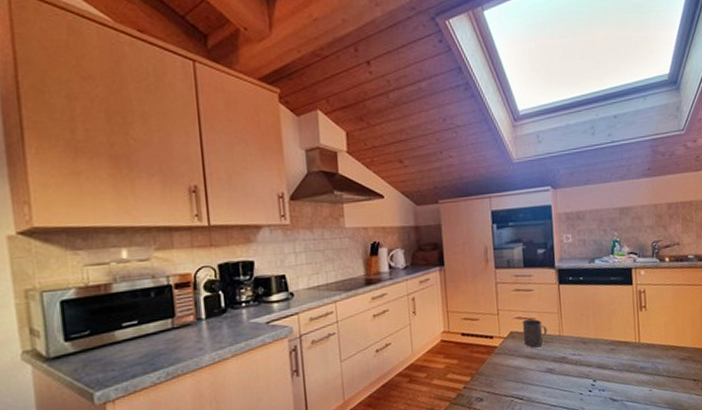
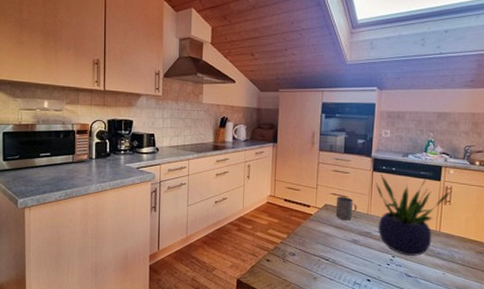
potted plant: none [563,283,646,377] -> present [375,173,452,256]

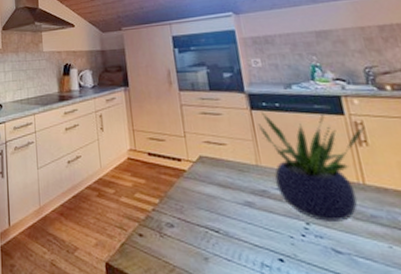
mug: present [335,196,357,221] -> none [211,144,242,176]

